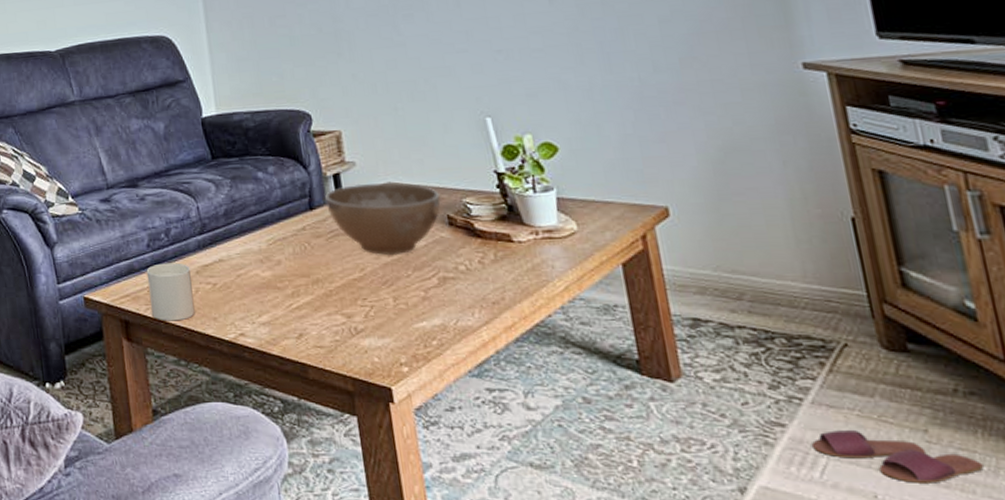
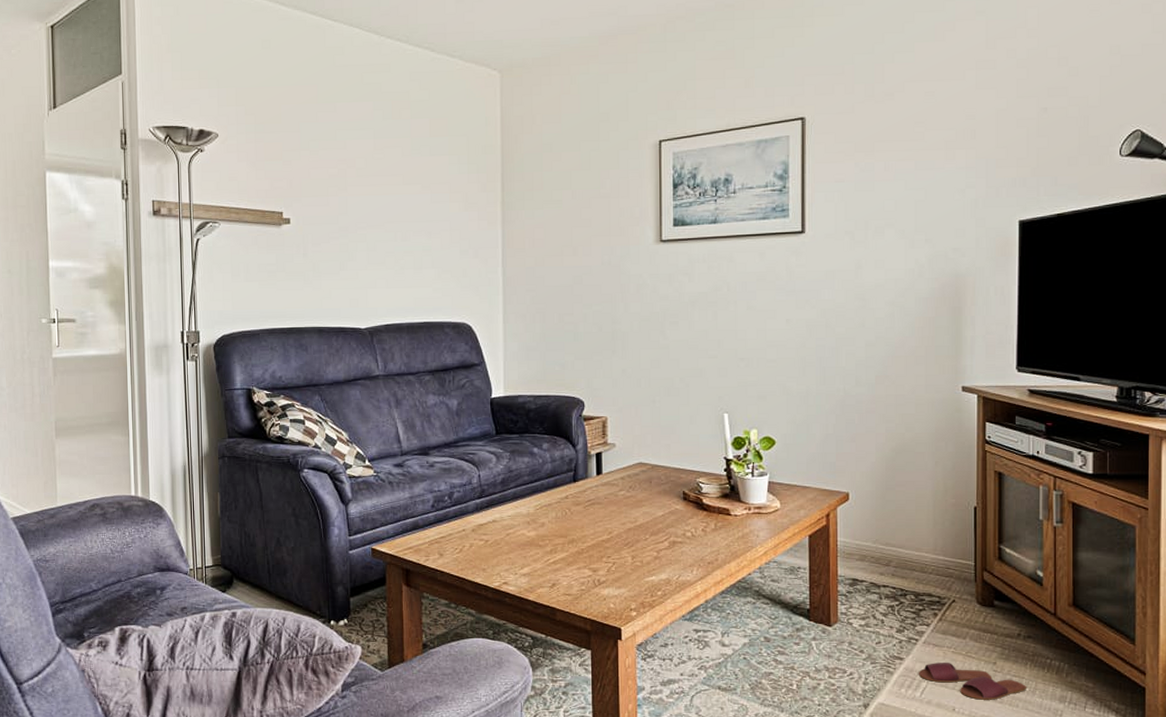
mug: present [146,262,195,321] -> none [429,521,468,571]
bowl: present [325,183,441,256] -> none [587,462,679,523]

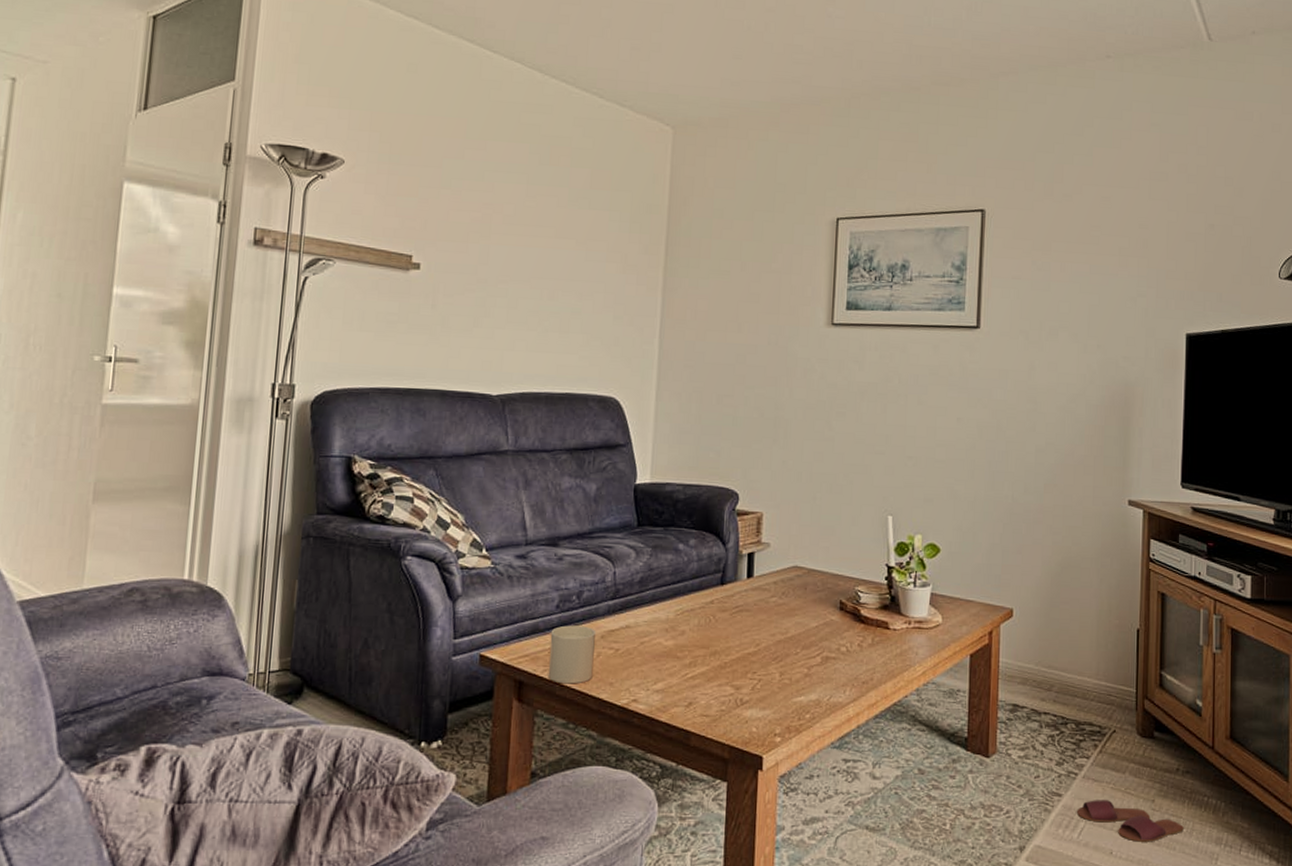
mug: none [429,521,468,571] -> present [548,625,595,684]

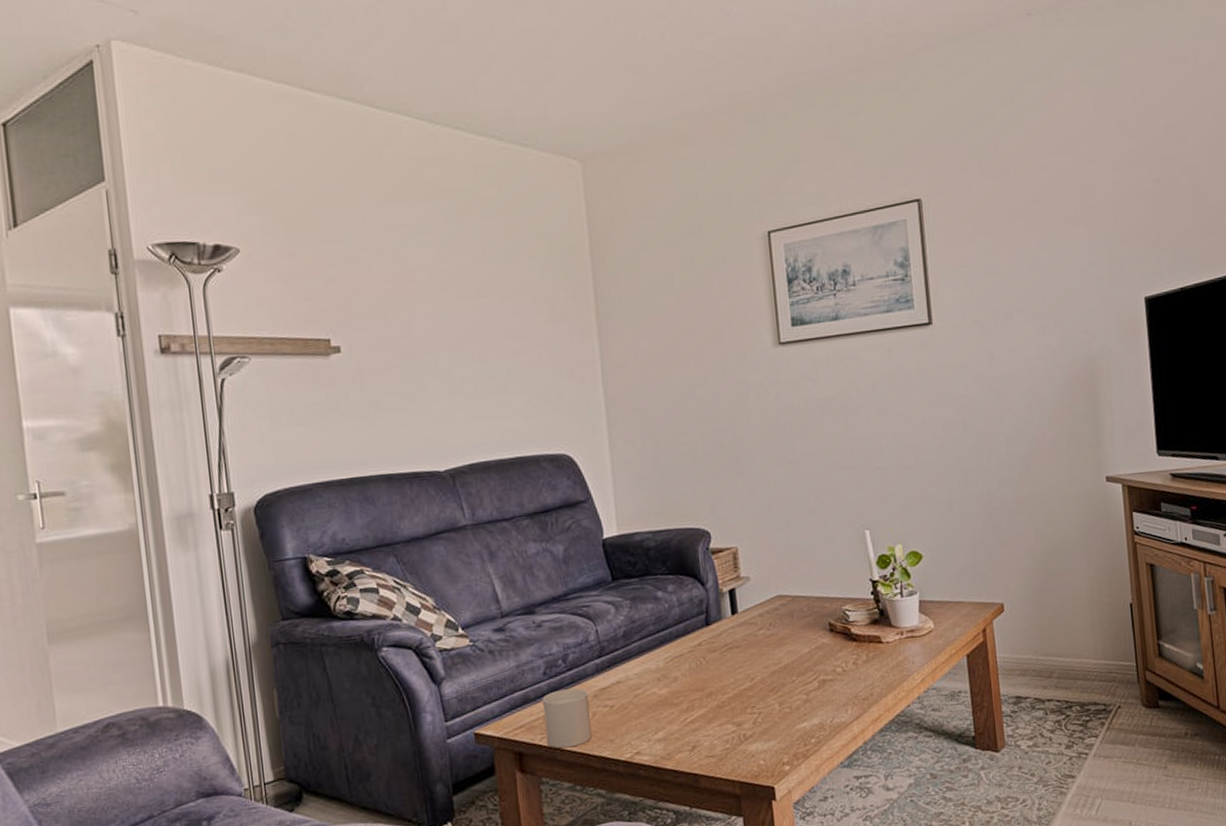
slippers: present [1077,800,1184,842] -> none [1092,774,1199,809]

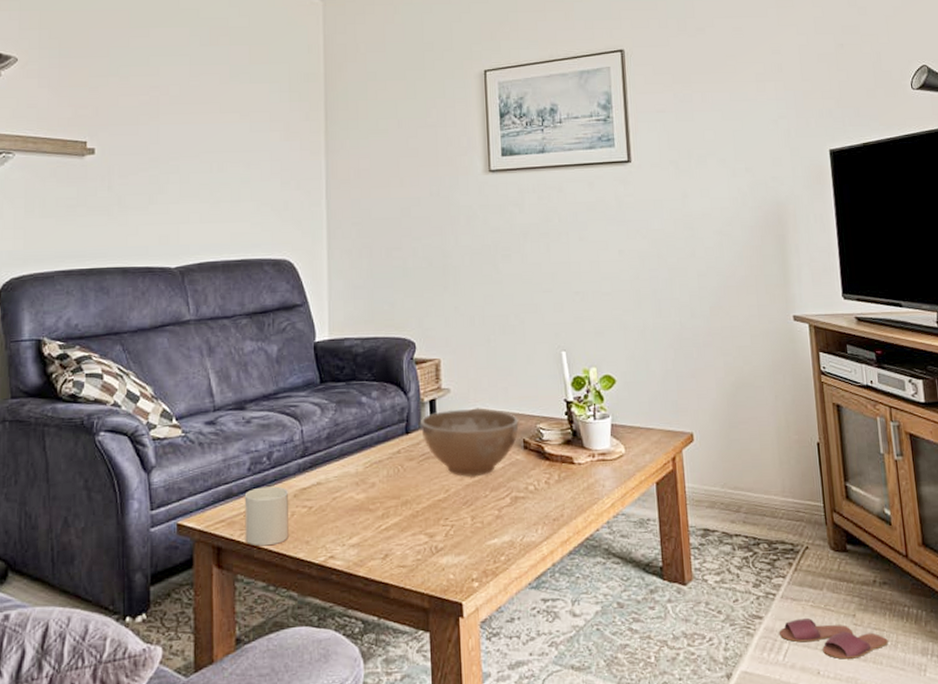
bowl: none [721,595,824,664] -> present [421,409,519,477]
slippers: none [1092,774,1199,809] -> present [780,618,888,659]

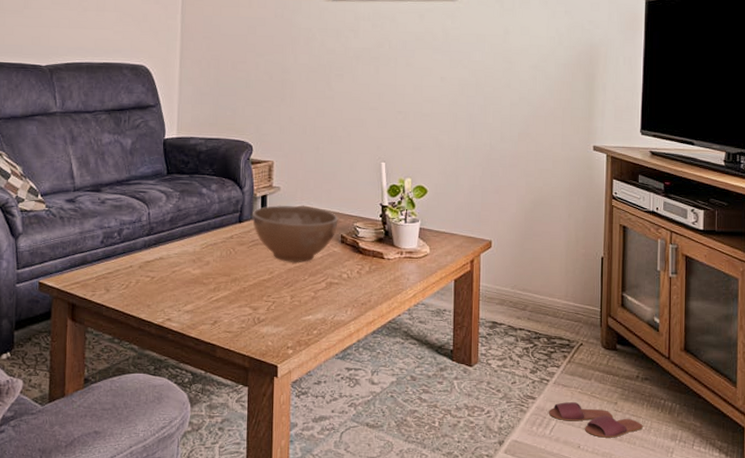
mug: present [244,486,289,546] -> none [96,257,134,306]

